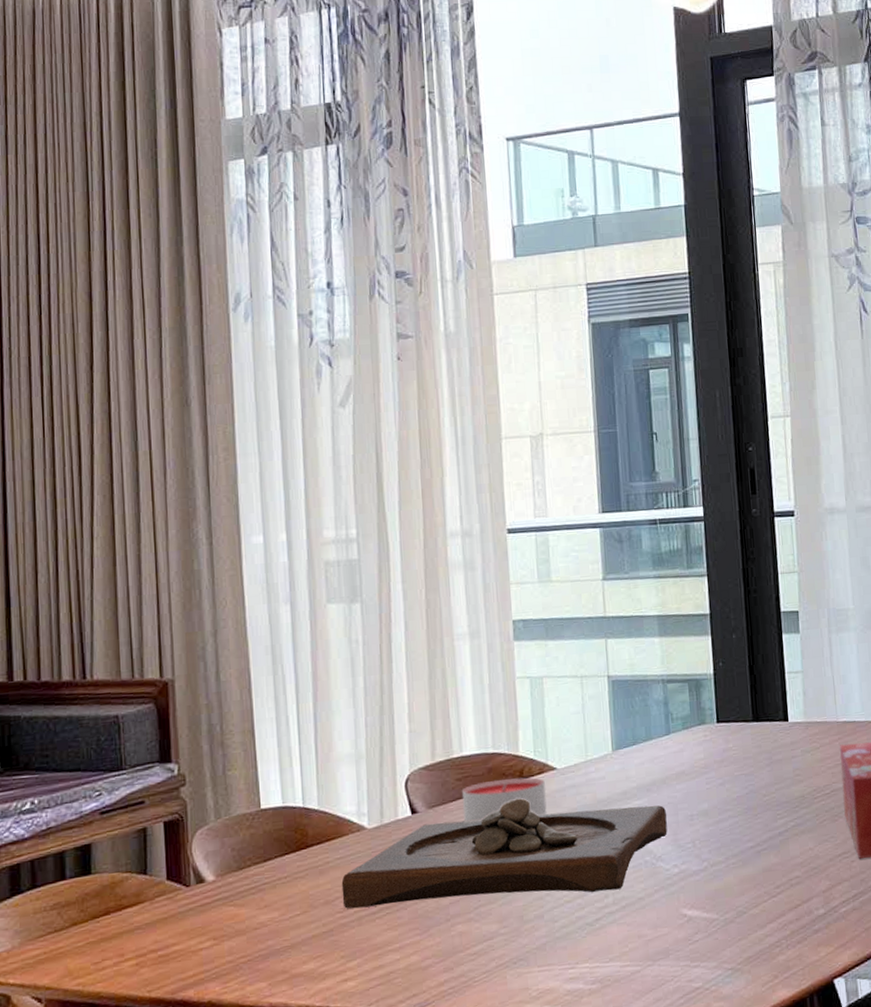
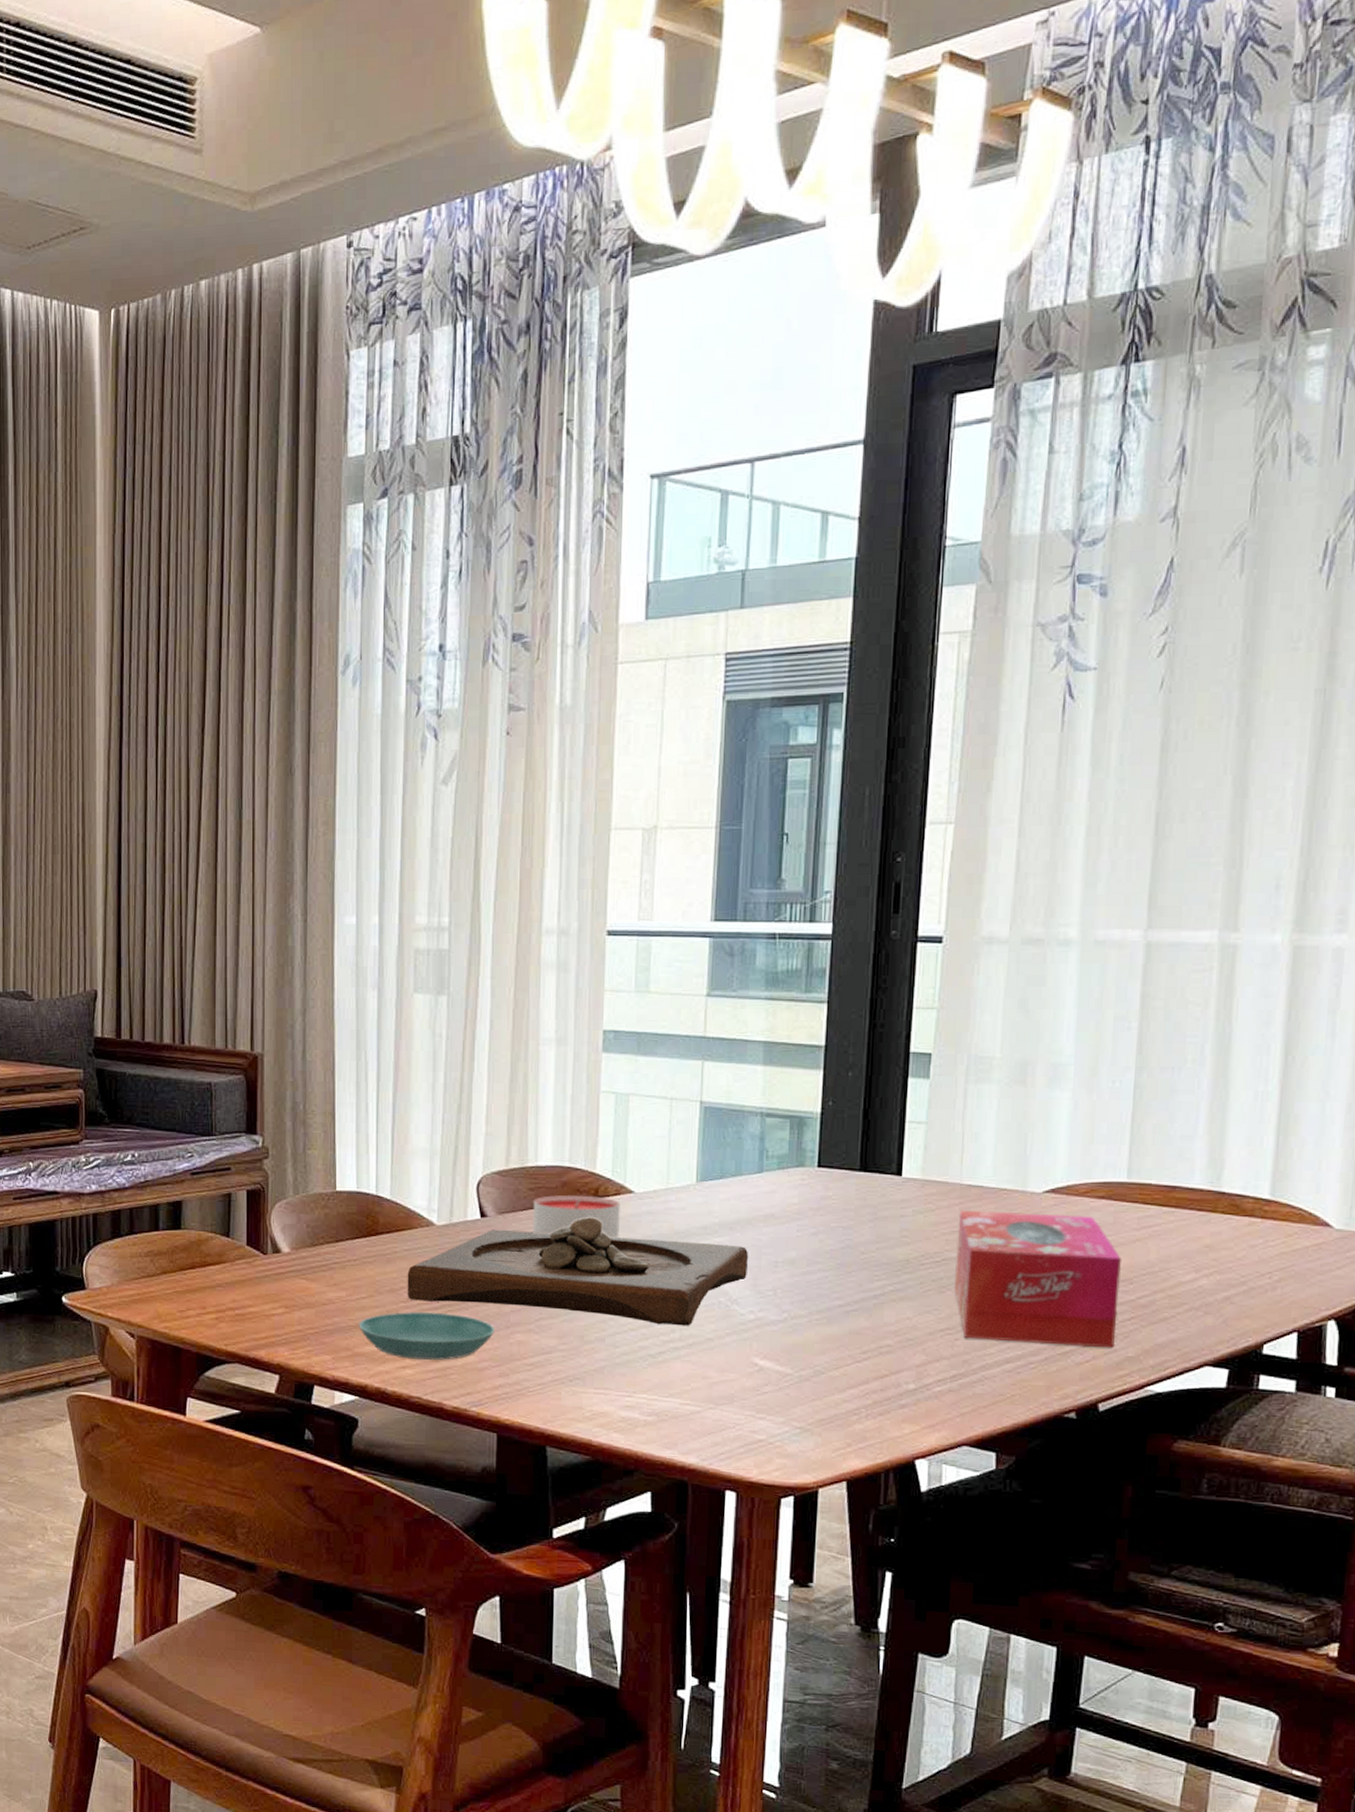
saucer: none [293,916,435,971] -> present [358,1312,494,1360]

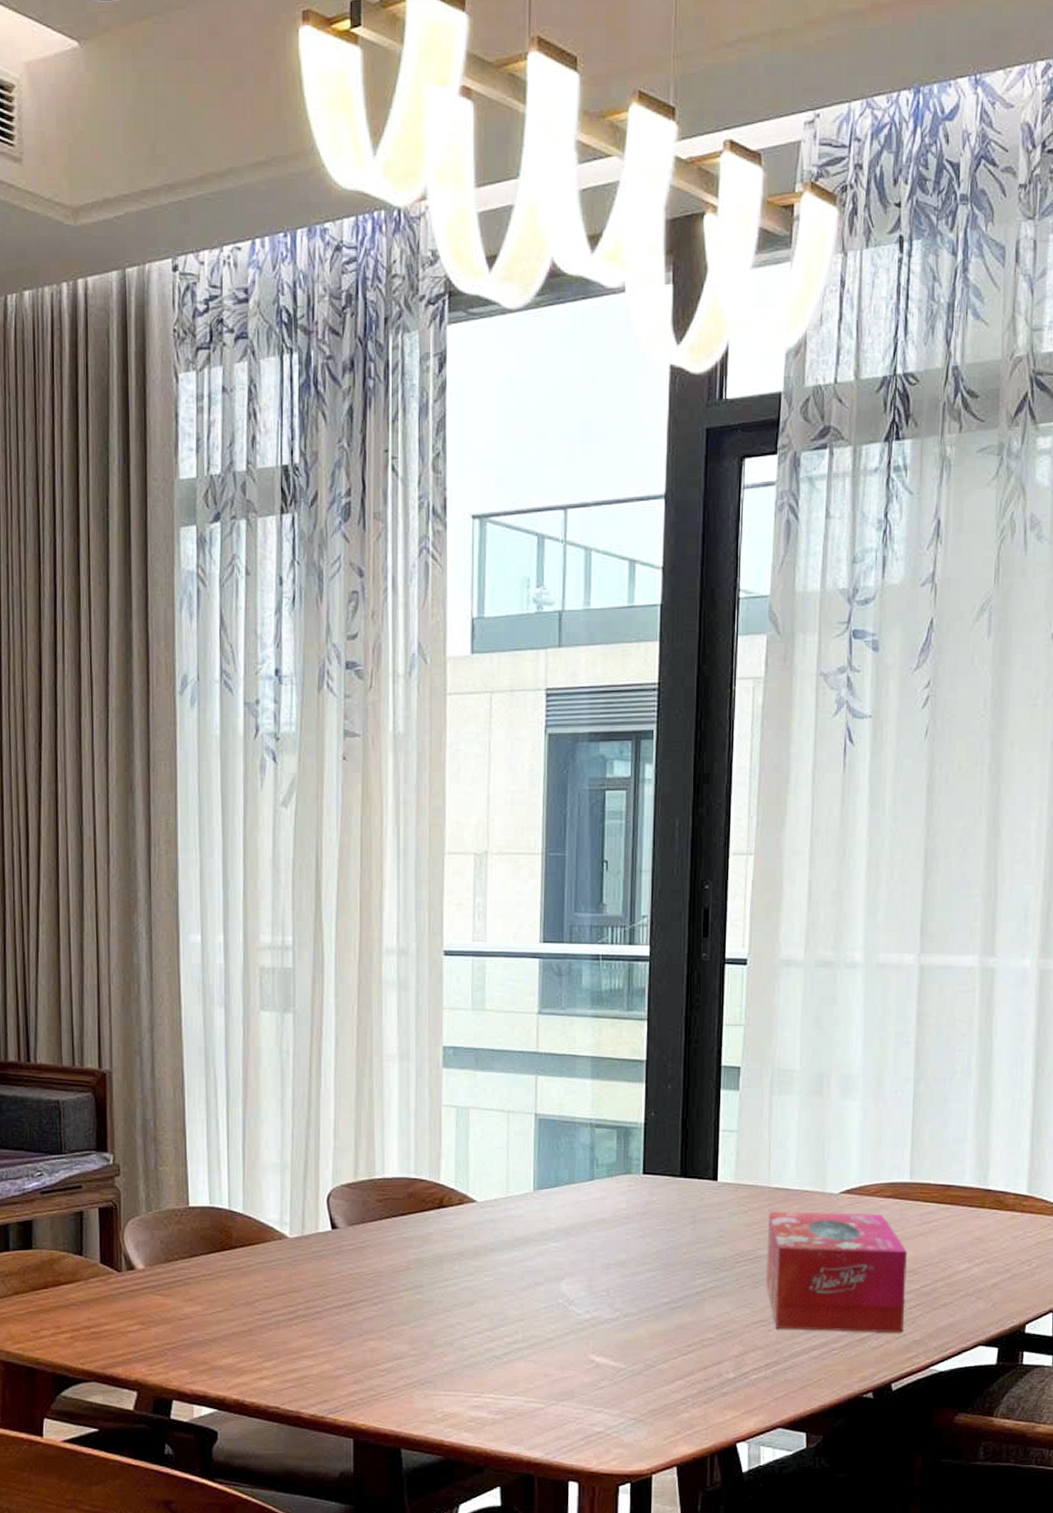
saucer: present [358,1312,494,1360] -> none [214,1323,348,1370]
wooden tray: present [407,1217,749,1326] -> none [262,1226,584,1327]
candle: present [532,1195,621,1239] -> none [381,1205,465,1246]

